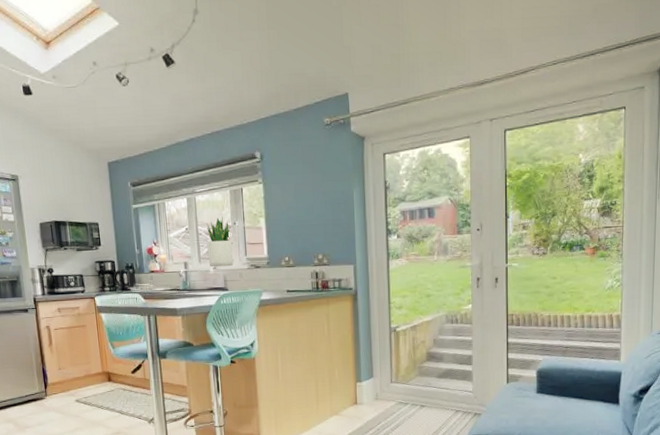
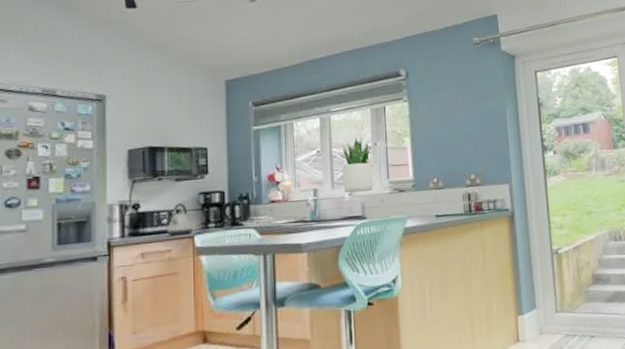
kettle: none [74,270,93,297] -> present [167,204,193,237]

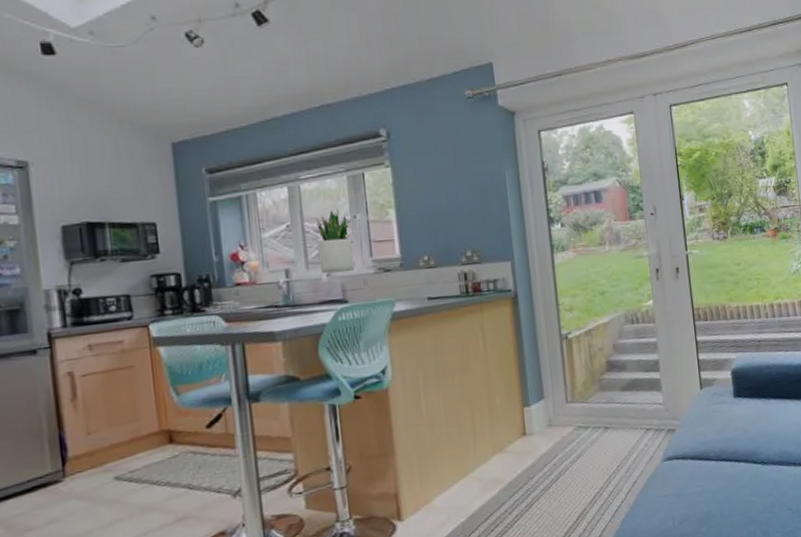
kettle: present [167,204,193,237] -> none [116,288,147,326]

